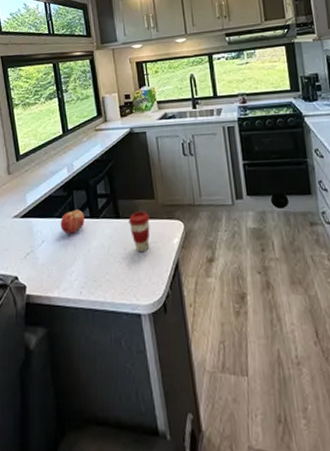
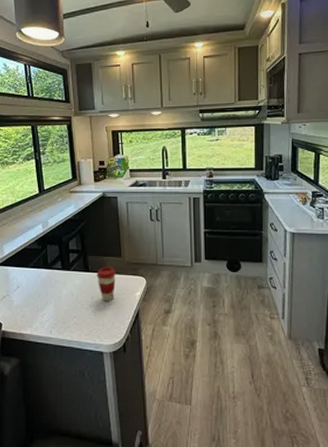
fruit: present [60,209,85,235] -> none [34,261,56,283]

